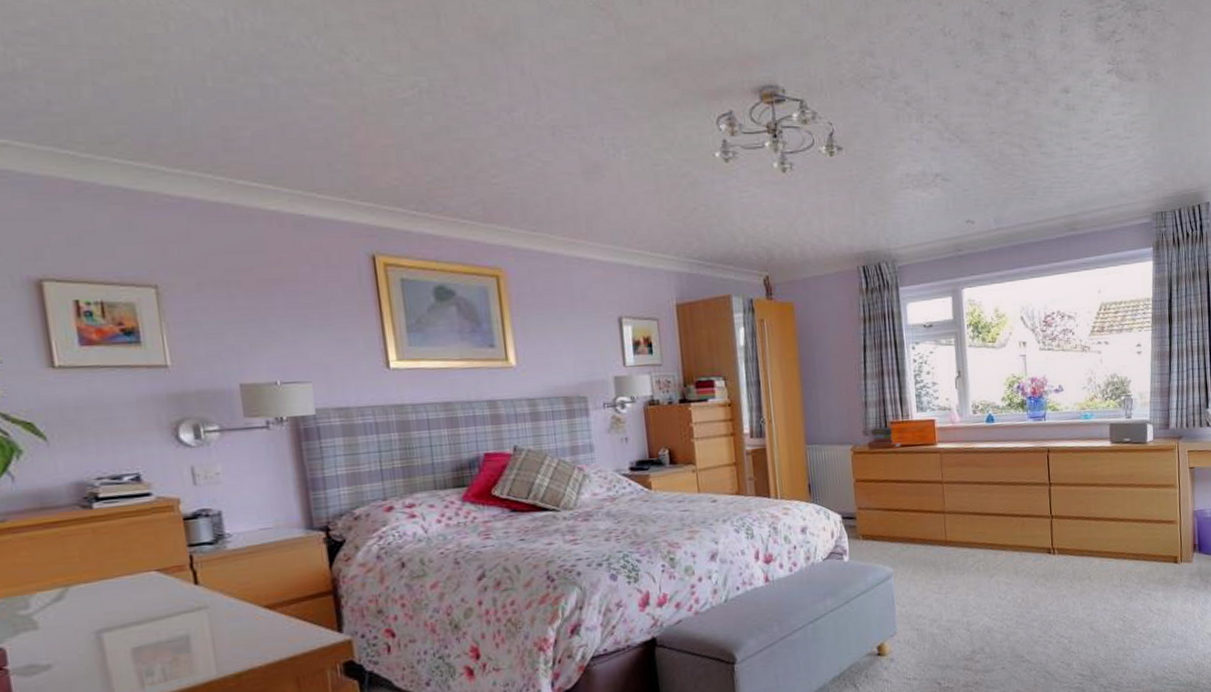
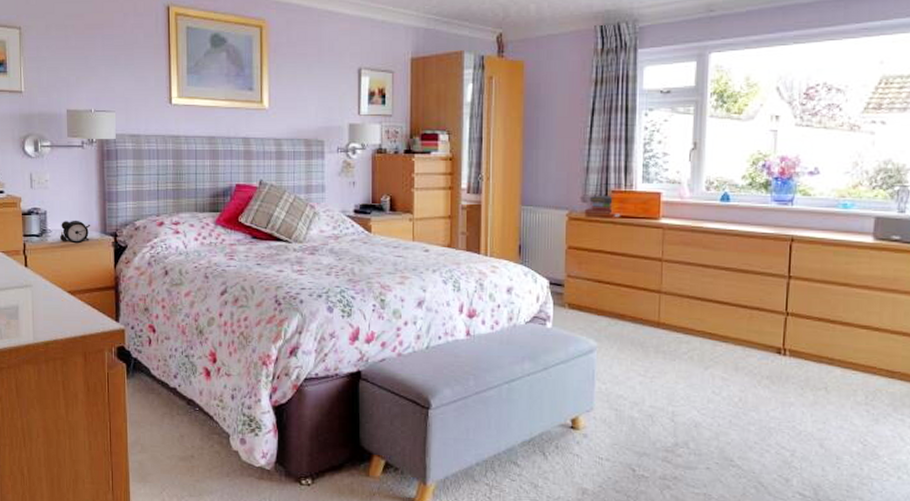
alarm clock: none [245,517,290,547] -> present [60,220,91,244]

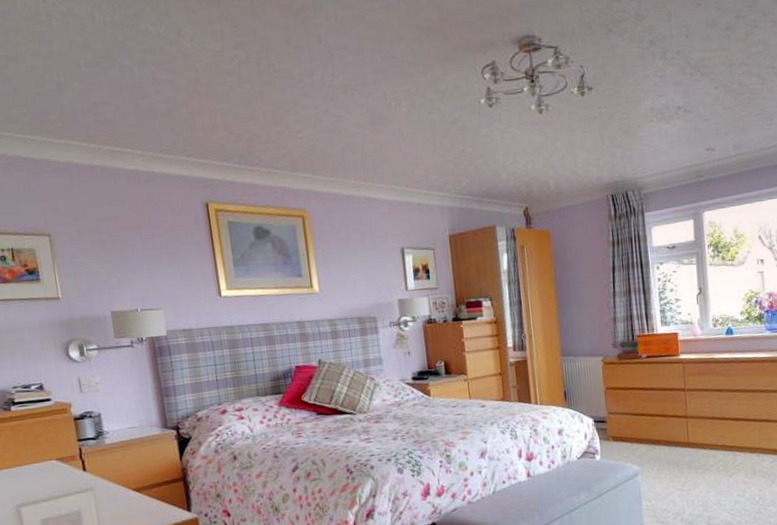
alarm clock: present [60,220,91,244] -> none [118,418,150,442]

